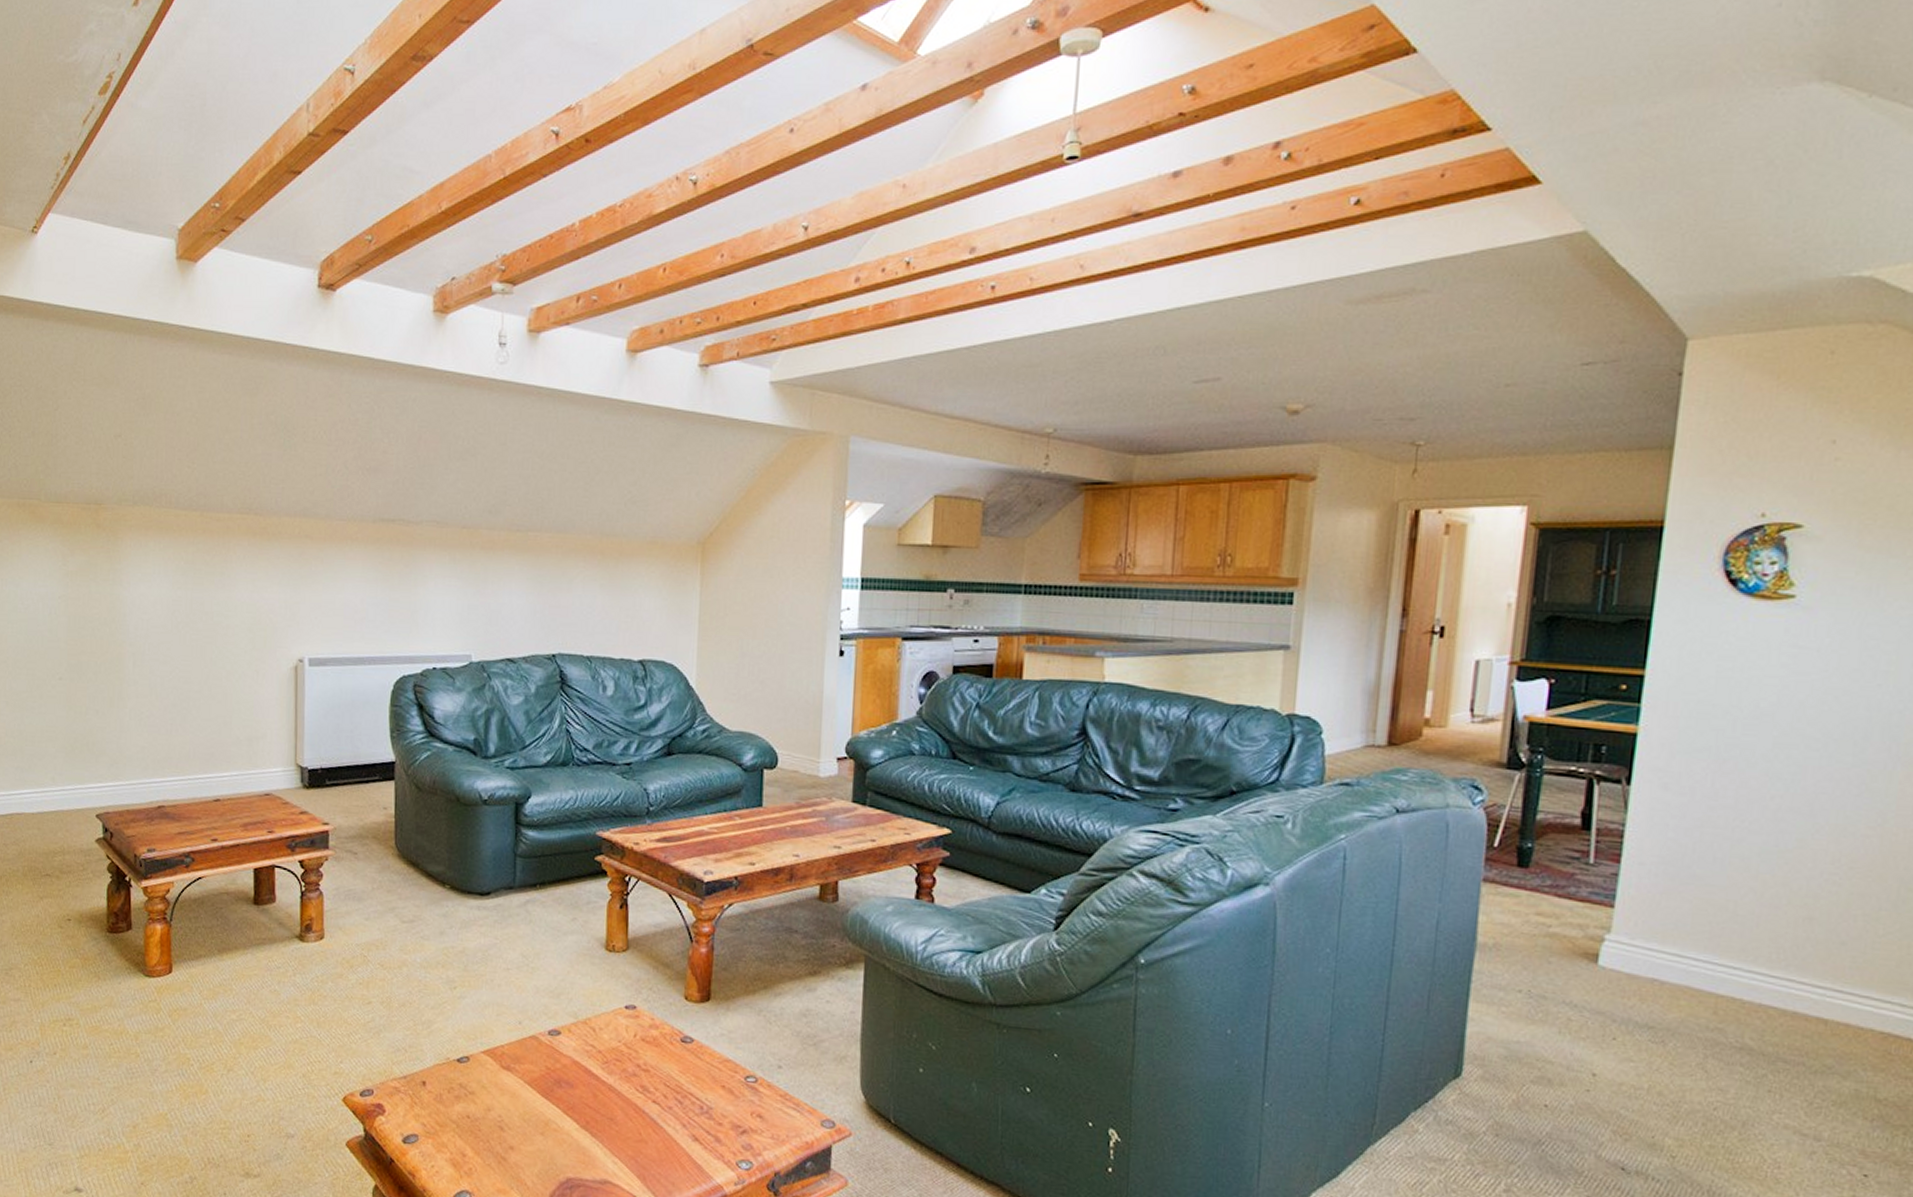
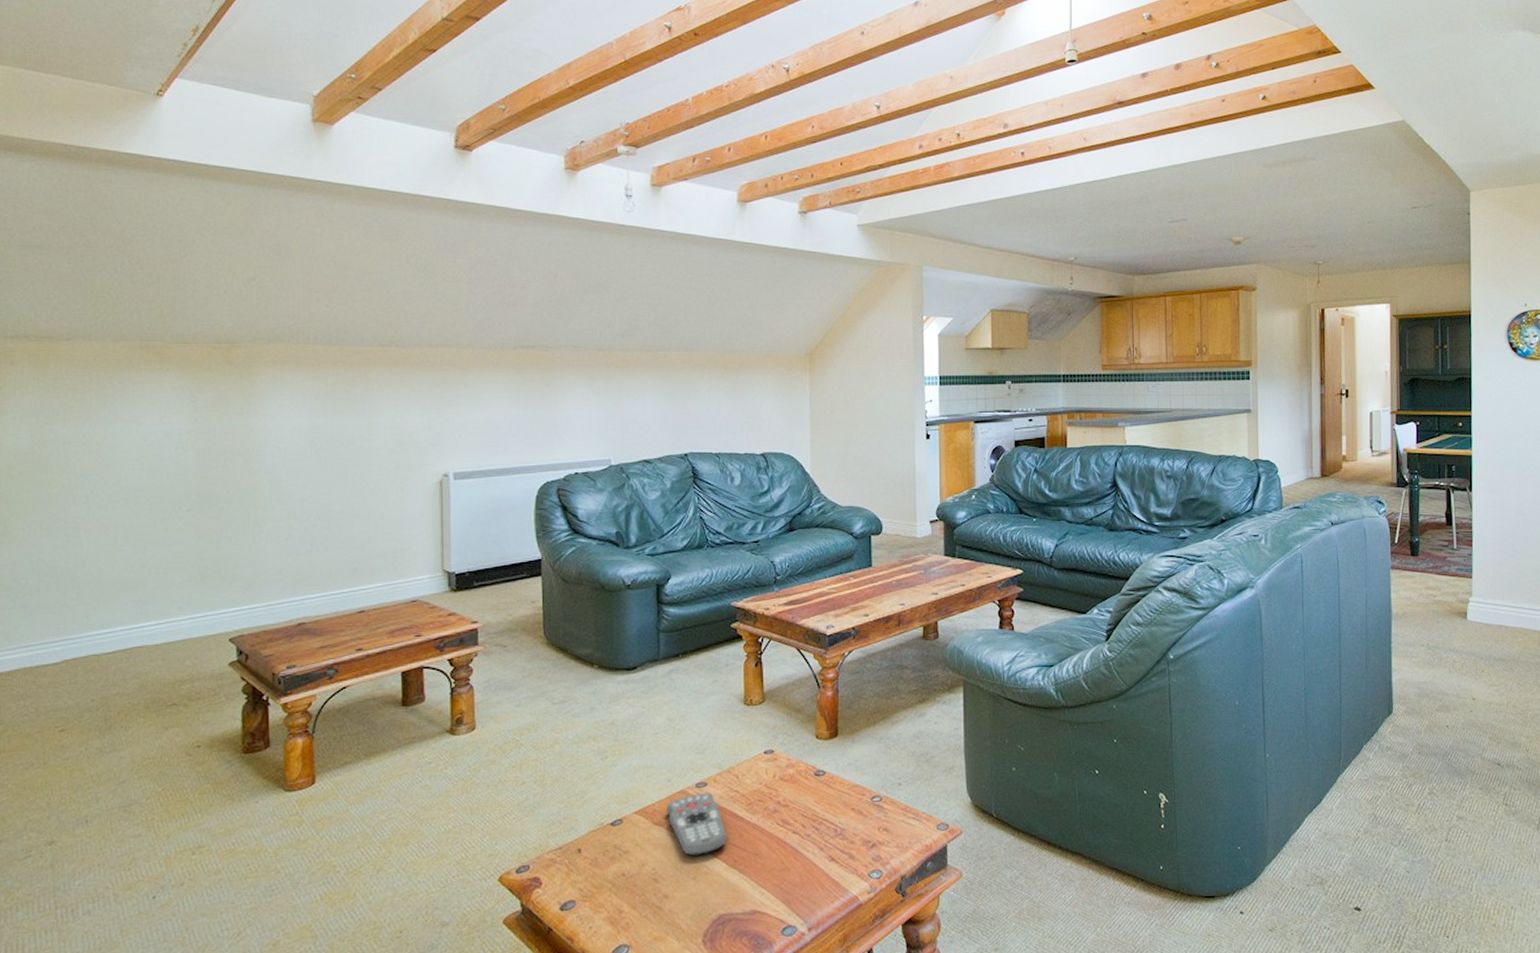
remote control: none [516,1041,581,1110] -> present [667,793,728,856]

